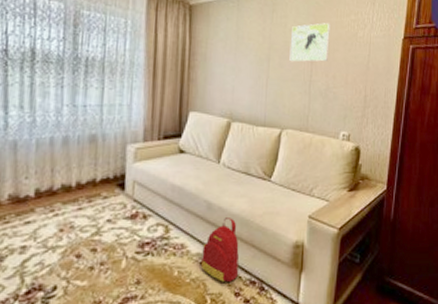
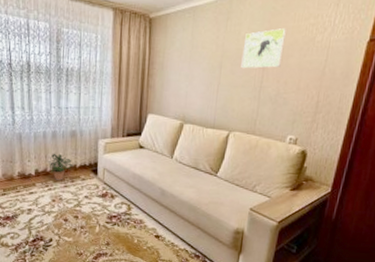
potted plant: none [54,165,91,201] -> present [47,153,73,181]
backpack: present [201,218,239,282] -> none [156,203,187,253]

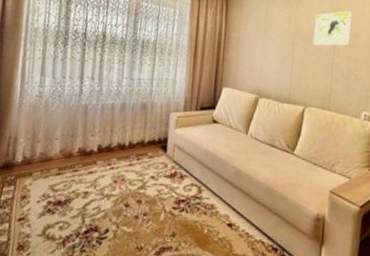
potted plant: present [47,153,73,181] -> none [112,127,141,158]

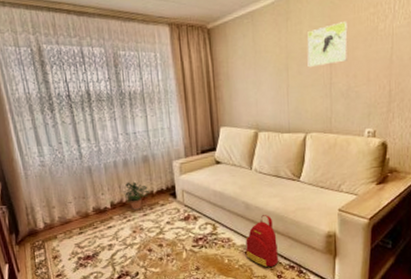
potted plant: none [112,127,141,158] -> present [122,181,150,210]
backpack: none [228,184,263,246] -> present [245,215,279,267]

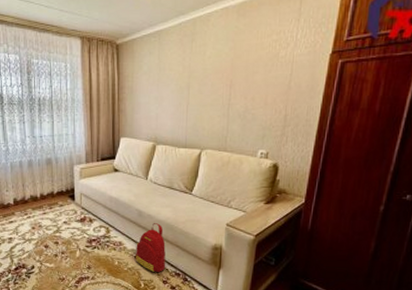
potted plant: present [122,181,150,210] -> none [25,181,50,208]
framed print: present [307,20,348,68] -> none [208,45,250,88]

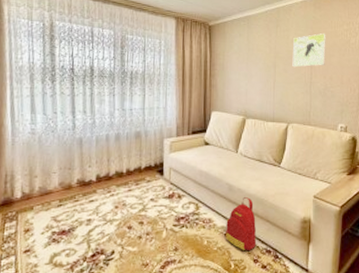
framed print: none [208,45,250,88] -> present [292,33,326,68]

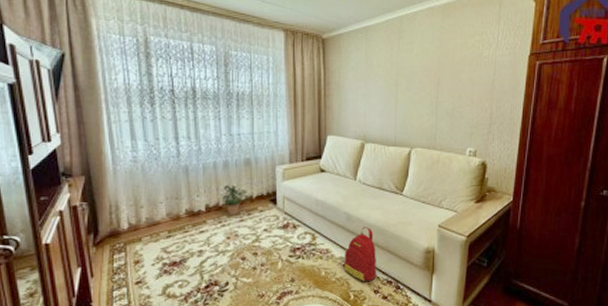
potted plant: none [110,156,138,184] -> present [219,184,249,214]
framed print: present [292,33,326,68] -> none [416,45,455,85]

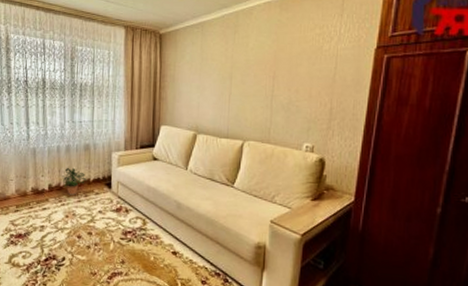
backpack: present [344,227,377,281] -> none [173,216,206,271]

